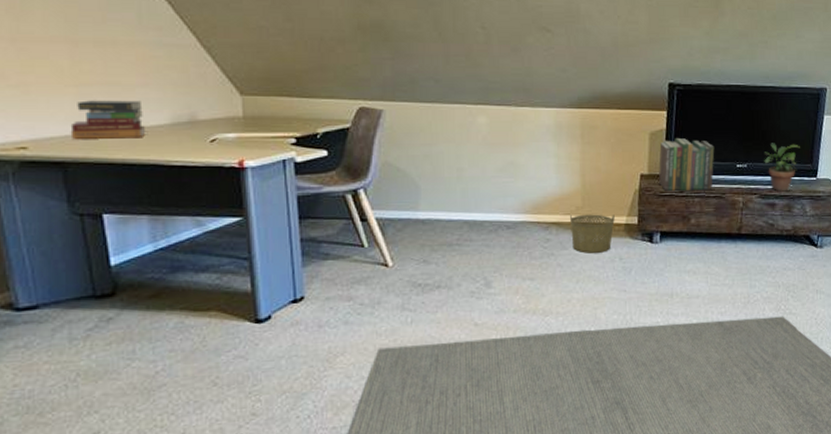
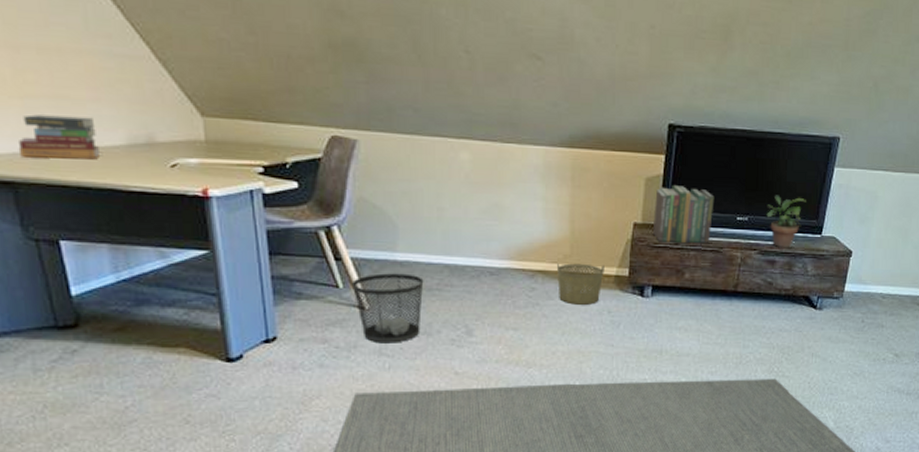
waste bin: none [376,231,445,299] -> present [351,273,424,344]

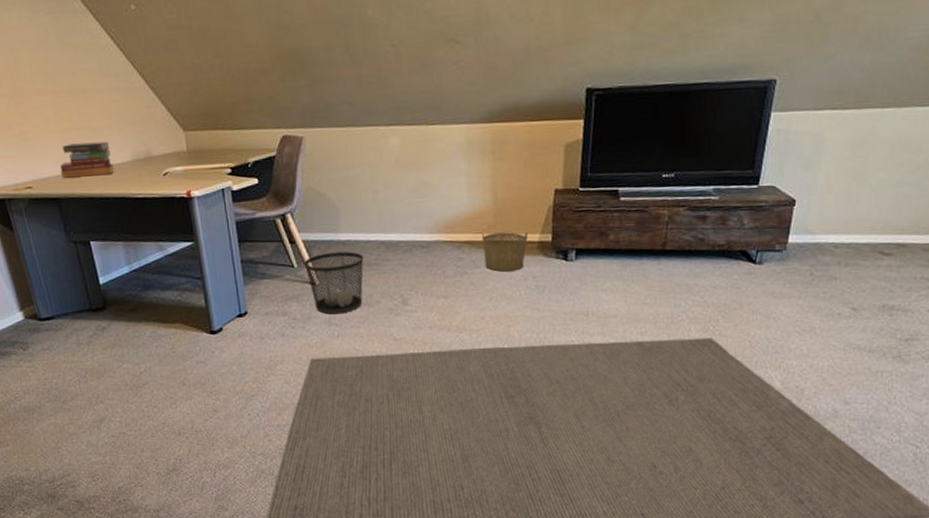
books: present [653,184,715,244] -> none [574,147,638,206]
potted plant: present [766,195,806,248] -> none [695,147,739,203]

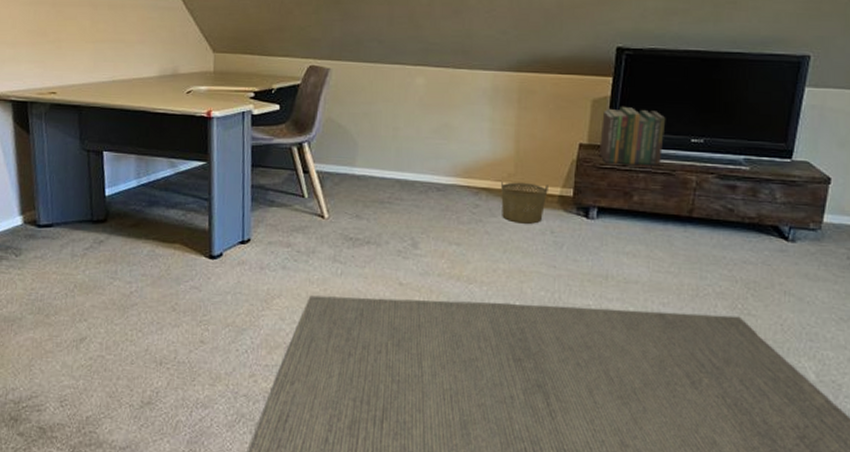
books: present [59,141,115,178] -> none [86,54,140,88]
waste bin: present [303,251,364,315] -> none [315,186,377,251]
books: none [574,147,638,206] -> present [600,106,666,166]

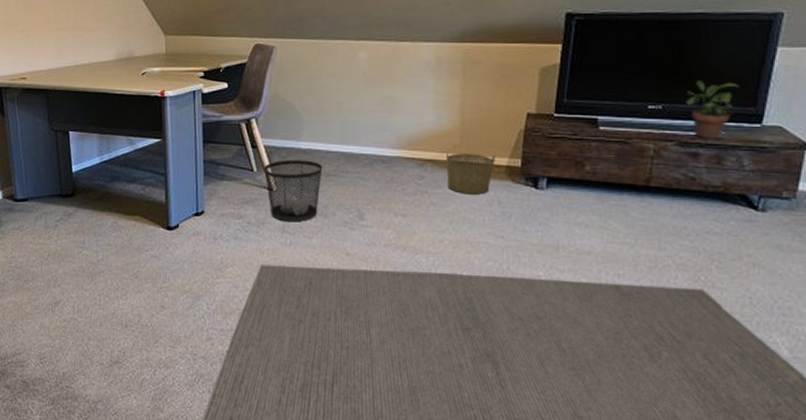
waste bin: none [315,186,377,251] -> present [263,159,323,222]
books: present [600,106,666,166] -> none [549,73,620,135]
potted plant: none [725,116,772,173] -> present [686,80,739,140]

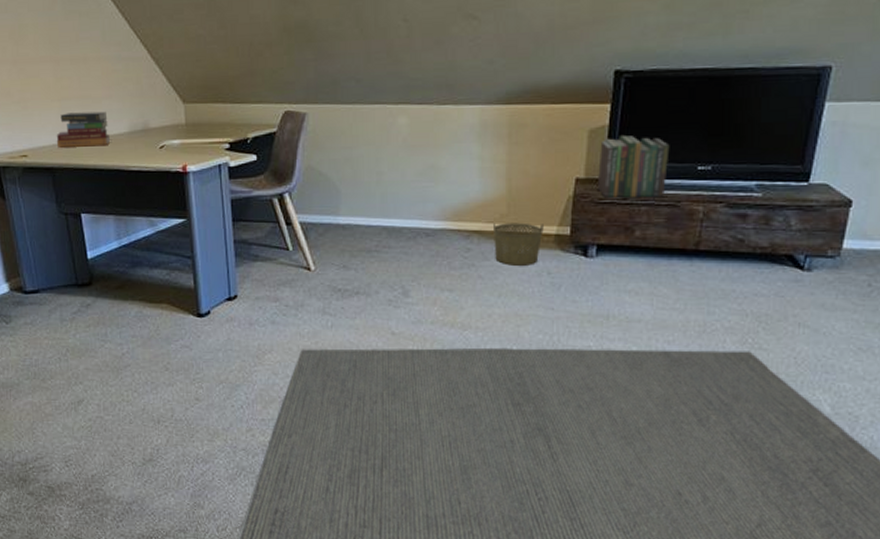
books: none [52,41,99,72] -> present [56,111,111,147]
waste bin: present [263,159,323,222] -> none [299,236,364,303]
books: none [549,73,620,135] -> present [598,134,670,199]
potted plant: present [686,80,739,140] -> none [735,139,787,200]

